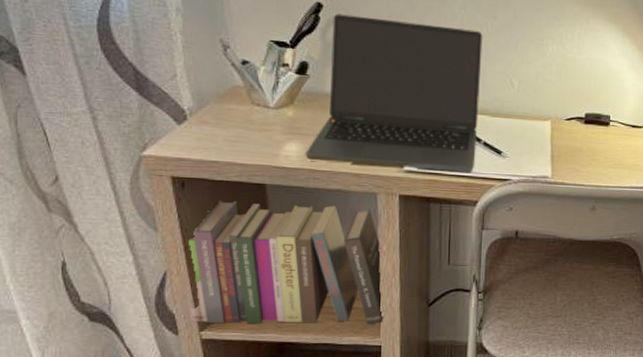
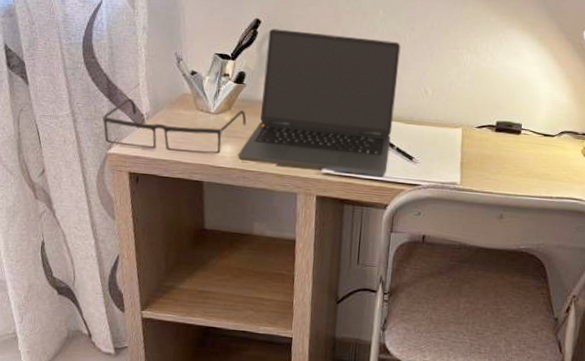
glasses: none [130,92,313,154] -> present [102,98,247,155]
books: present [189,200,384,325] -> none [135,194,298,317]

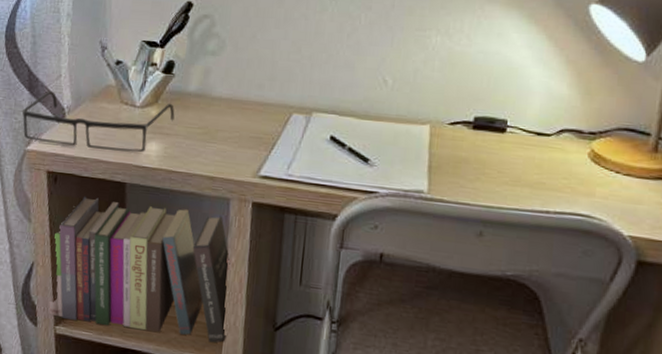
books: none [135,194,298,317] -> present [49,196,231,343]
laptop: present [238,28,401,176] -> none [164,12,355,181]

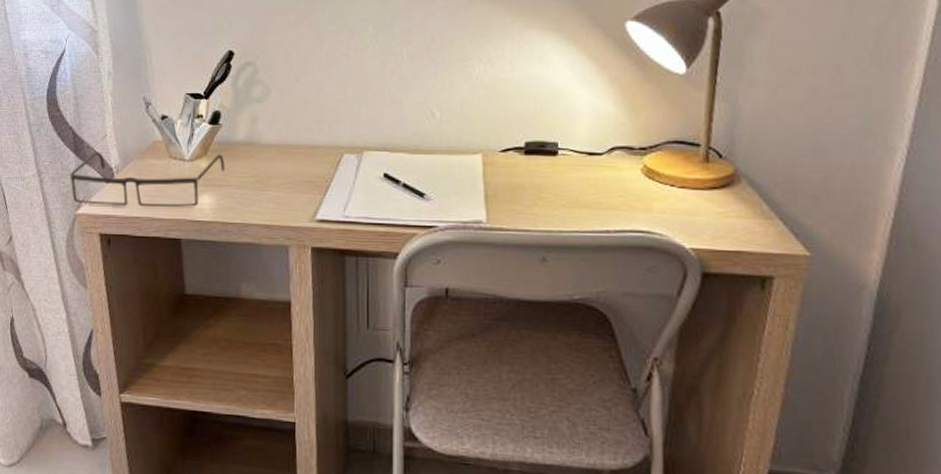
books: present [49,196,231,343] -> none [112,256,298,397]

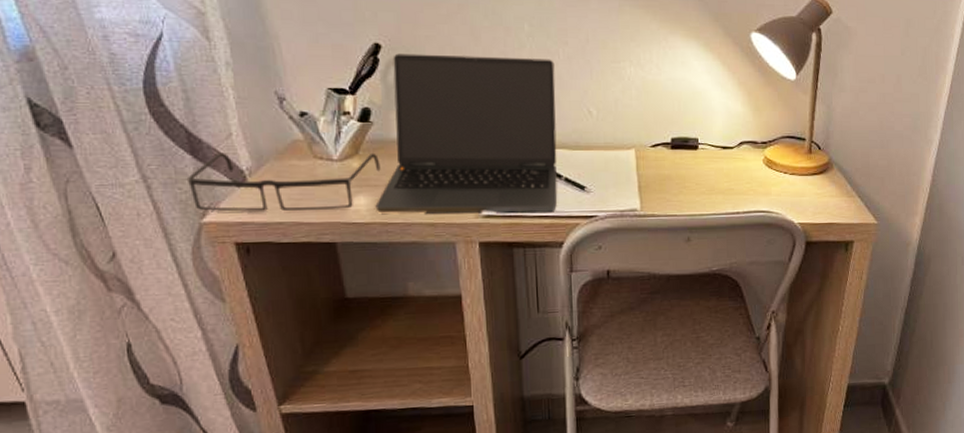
laptop: none [218,59,397,219] -> present [375,53,557,214]

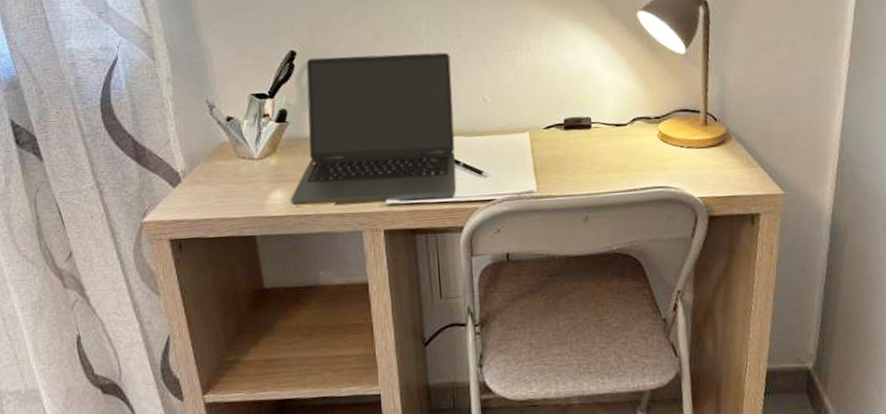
glasses: present [186,153,381,212] -> none [131,151,295,211]

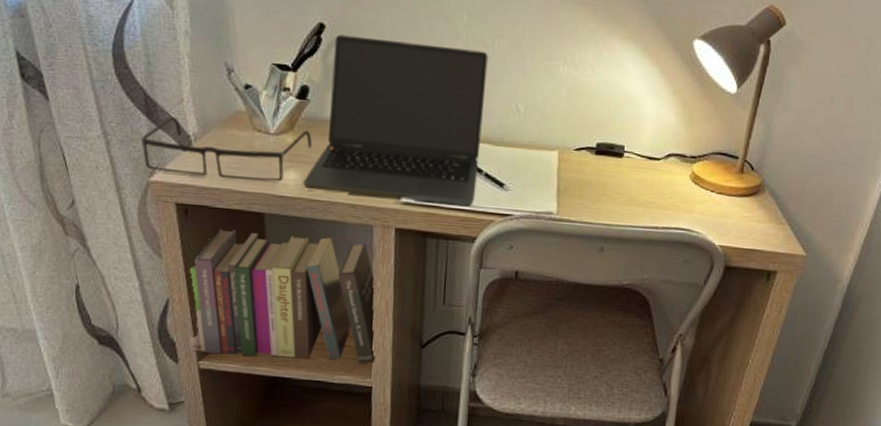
glasses: none [131,151,295,211] -> present [140,117,312,182]
books: none [188,249,380,386] -> present [189,228,376,364]

